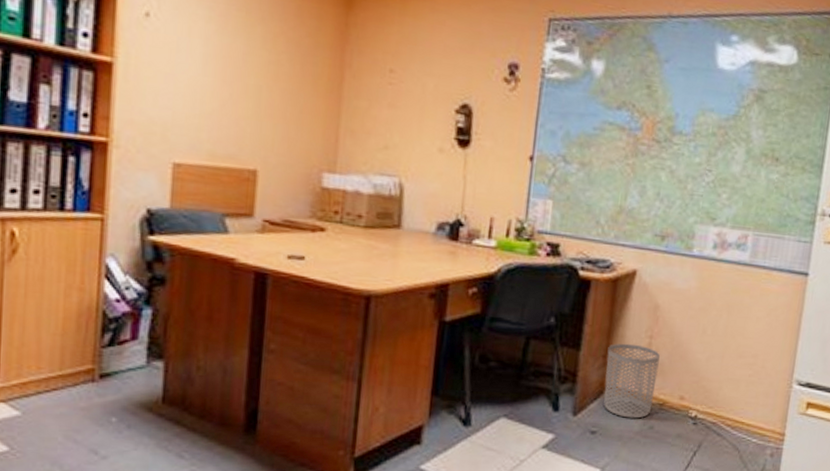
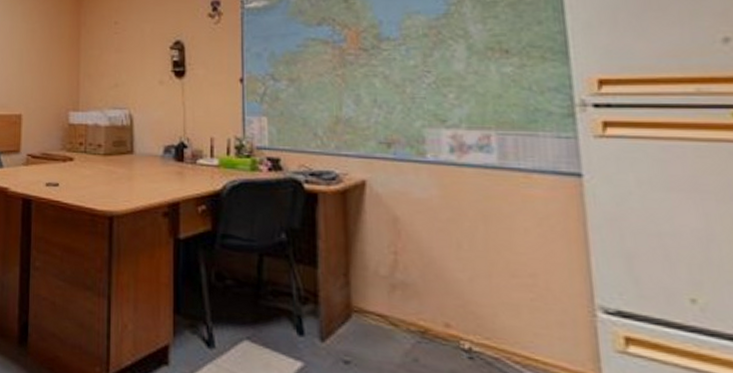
waste bin: present [604,343,660,419] -> none [348,260,412,349]

